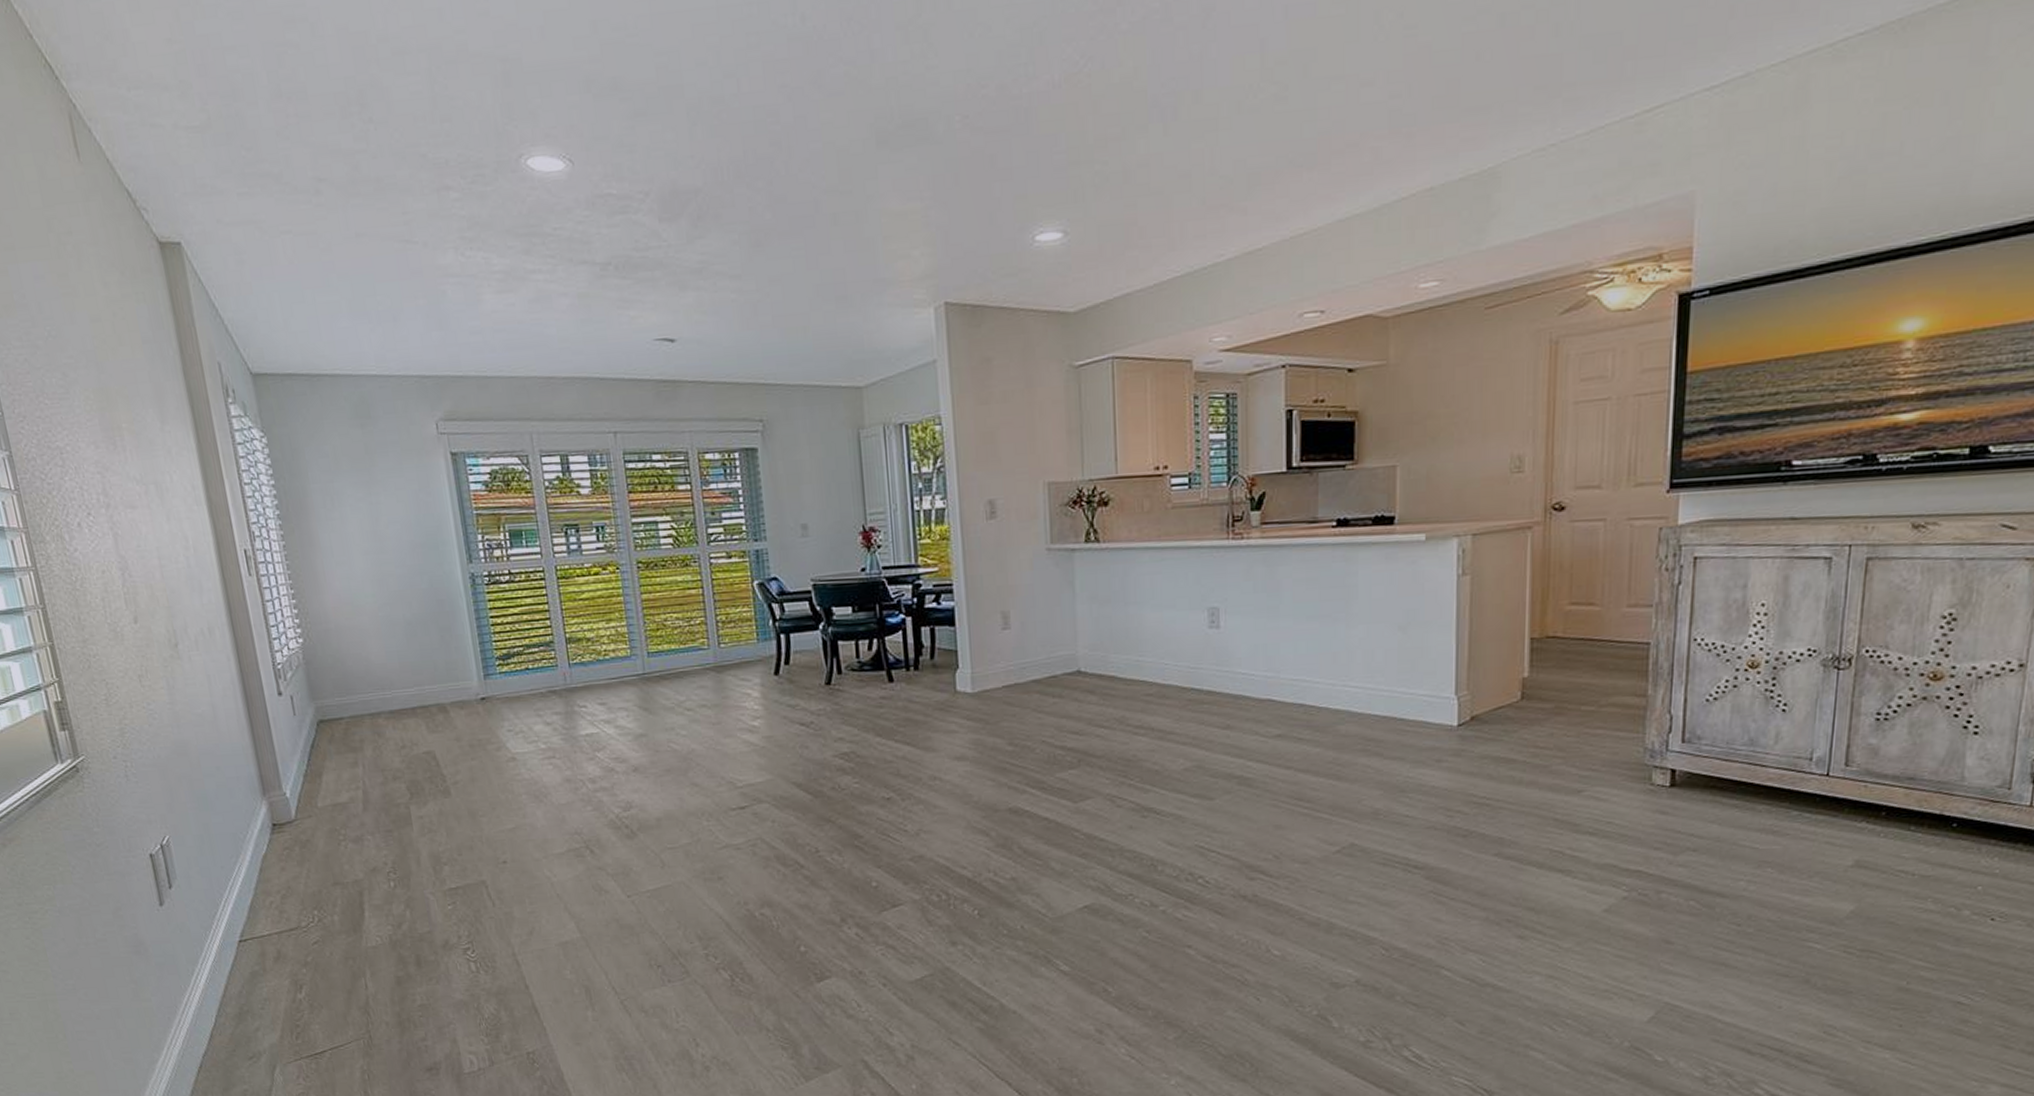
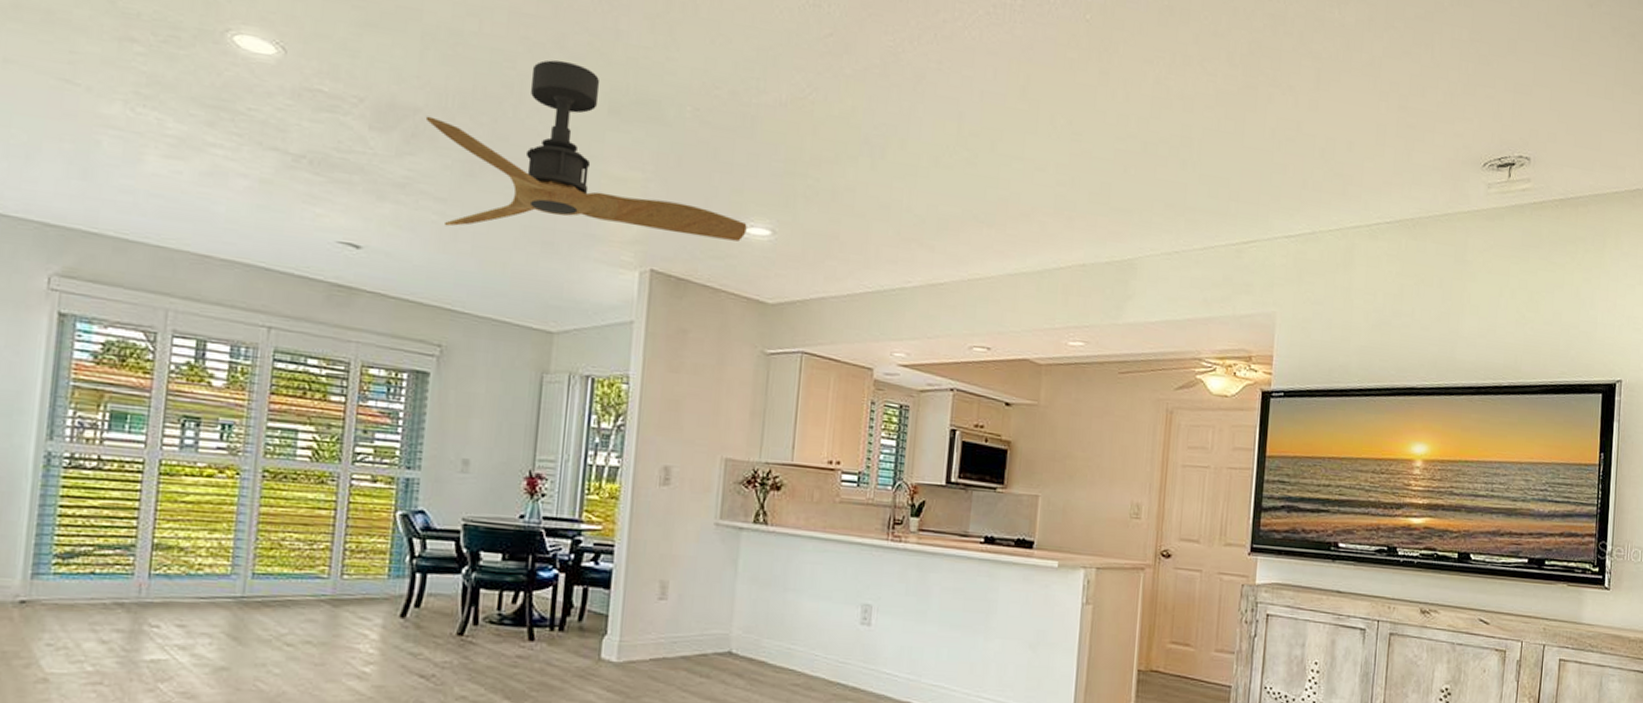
ceiling fan: none [706,100,1037,302] -> present [425,60,747,241]

